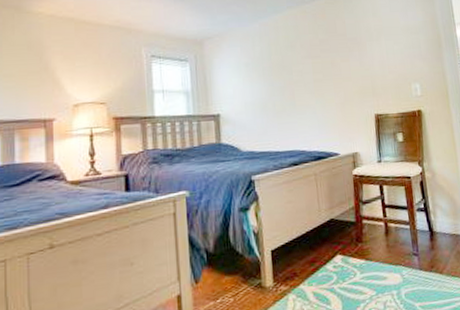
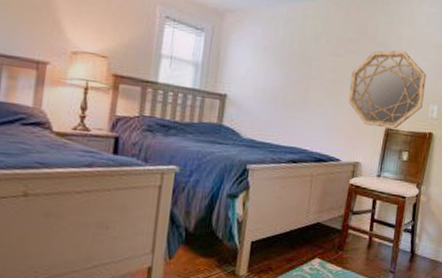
home mirror: none [330,40,405,115] -> present [348,50,426,128]

